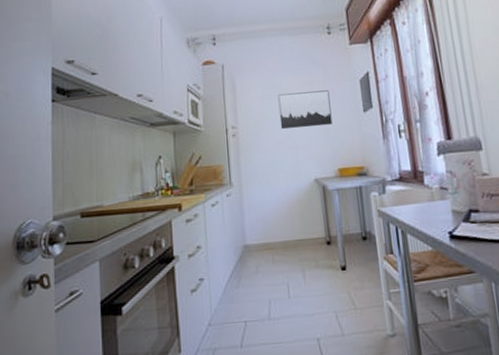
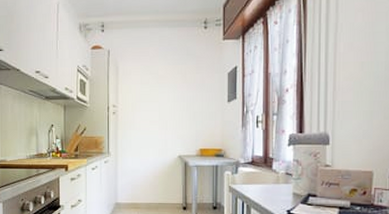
wall art: present [277,90,333,129] -> none [154,80,199,112]

